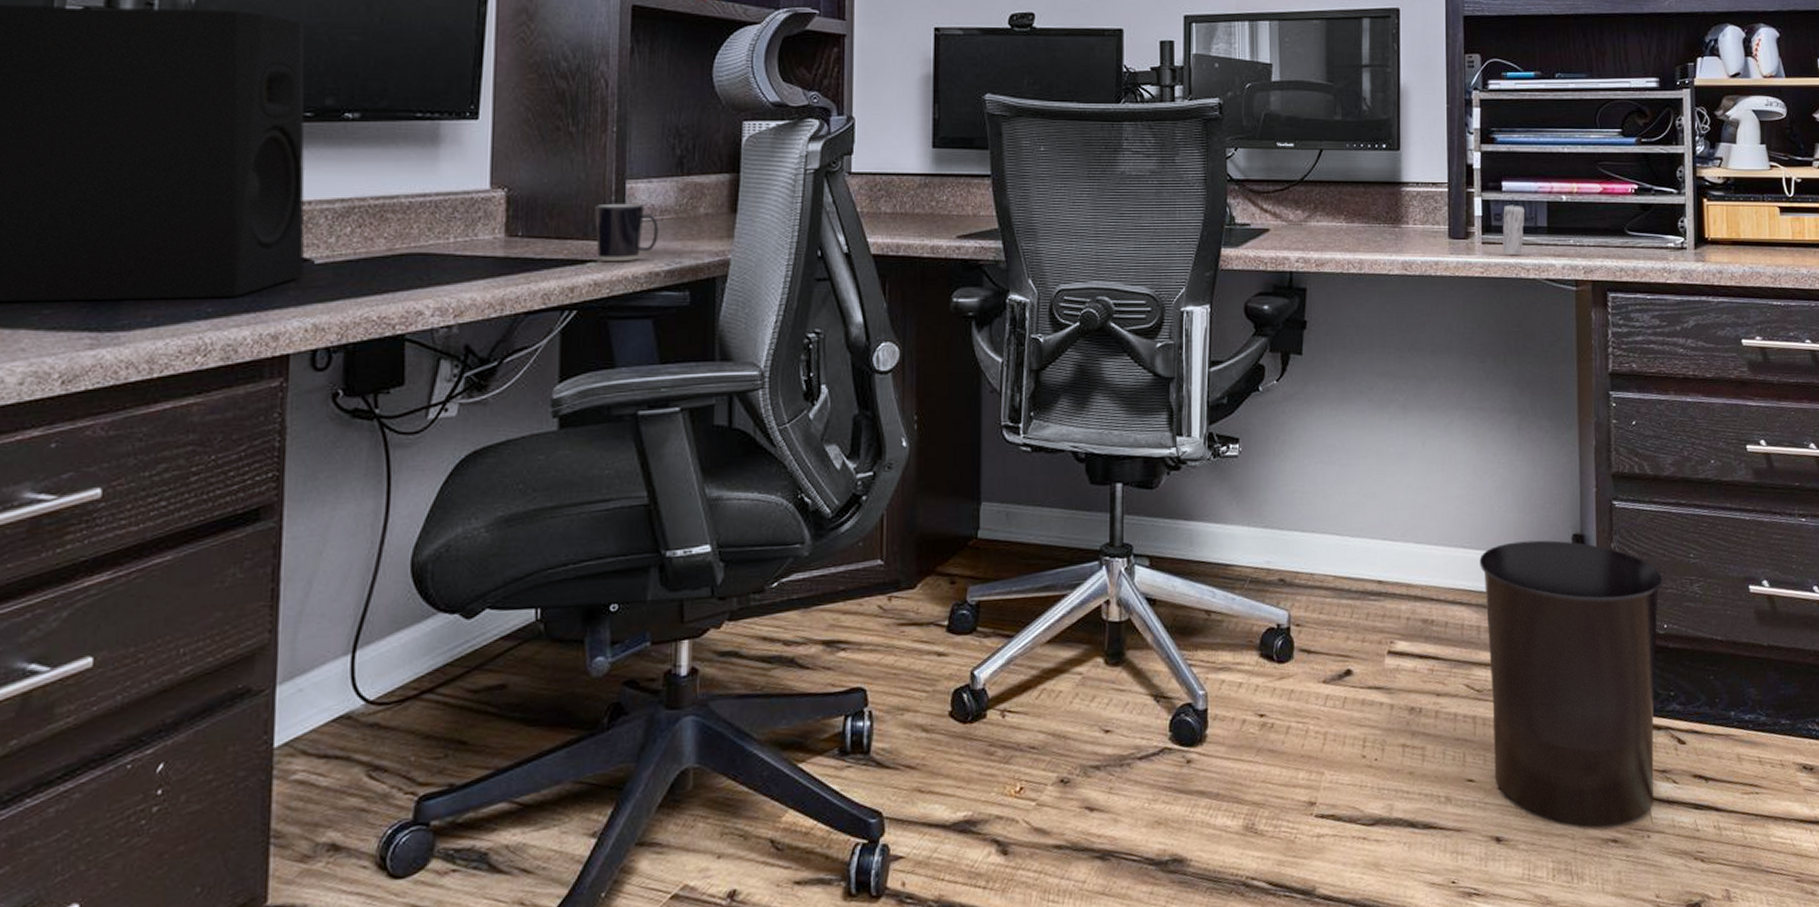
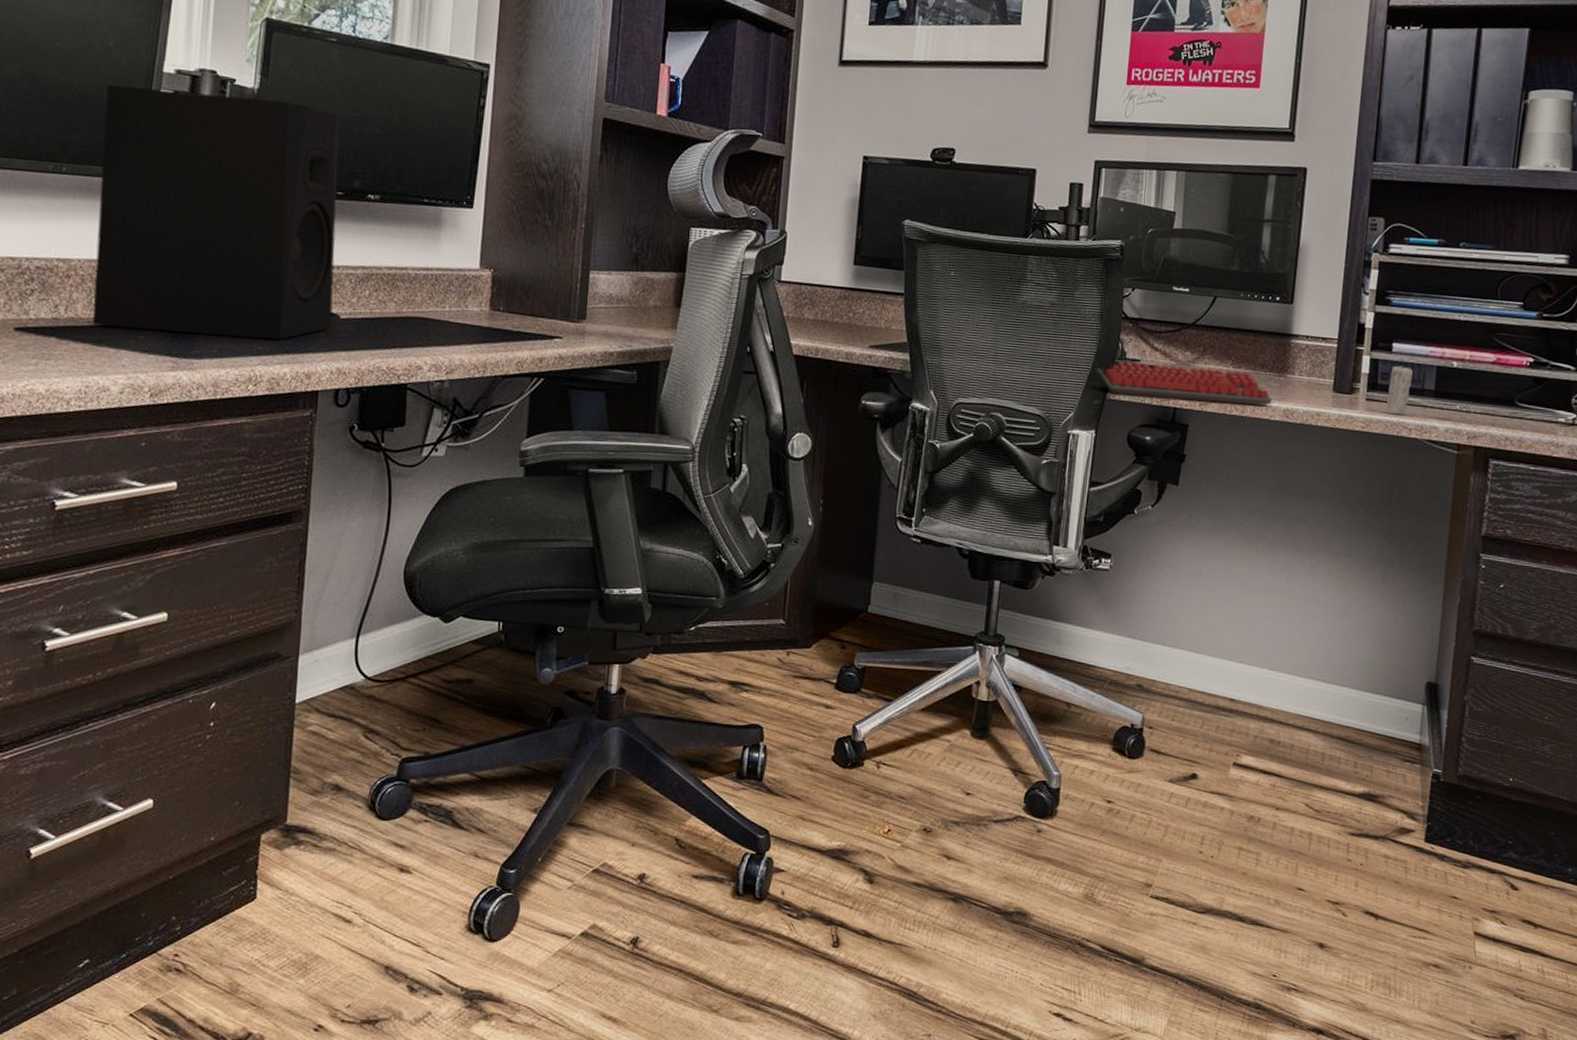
mug: present [595,203,659,262] -> none [562,289,615,341]
computer keyboard: none [1178,226,1390,262] -> present [1071,361,1273,406]
waste bin: present [1479,540,1663,827] -> none [1324,681,1514,952]

